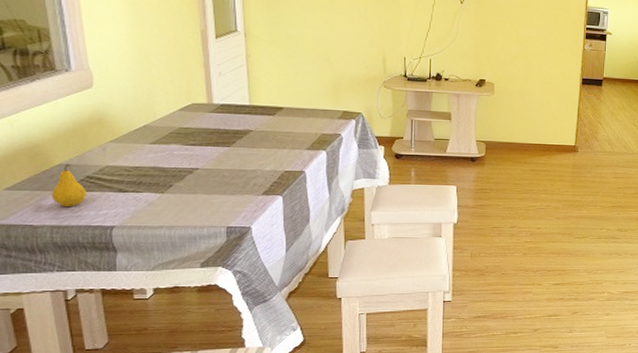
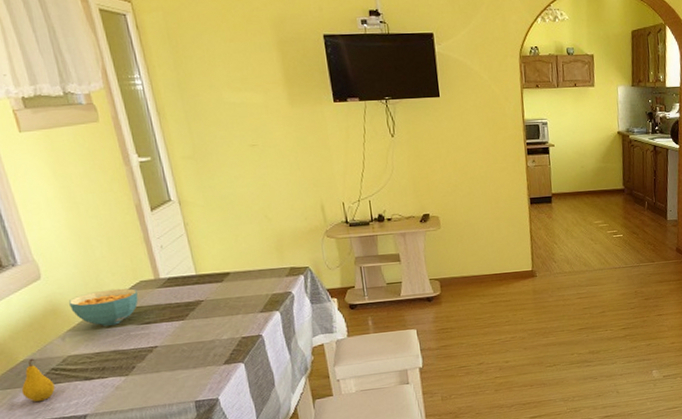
cereal bowl: none [116,107,188,142] -> present [68,288,138,326]

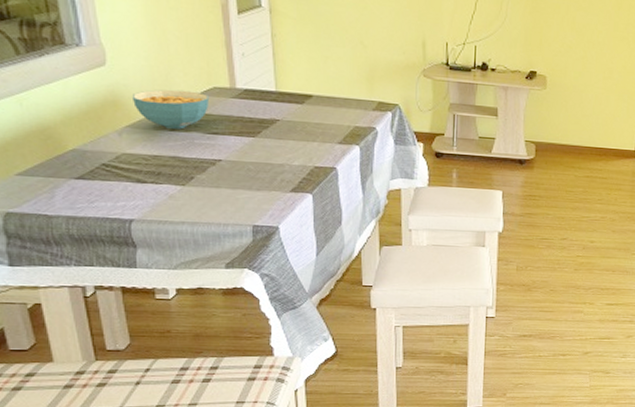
fruit: present [21,358,55,403] -> none [65,149,103,197]

